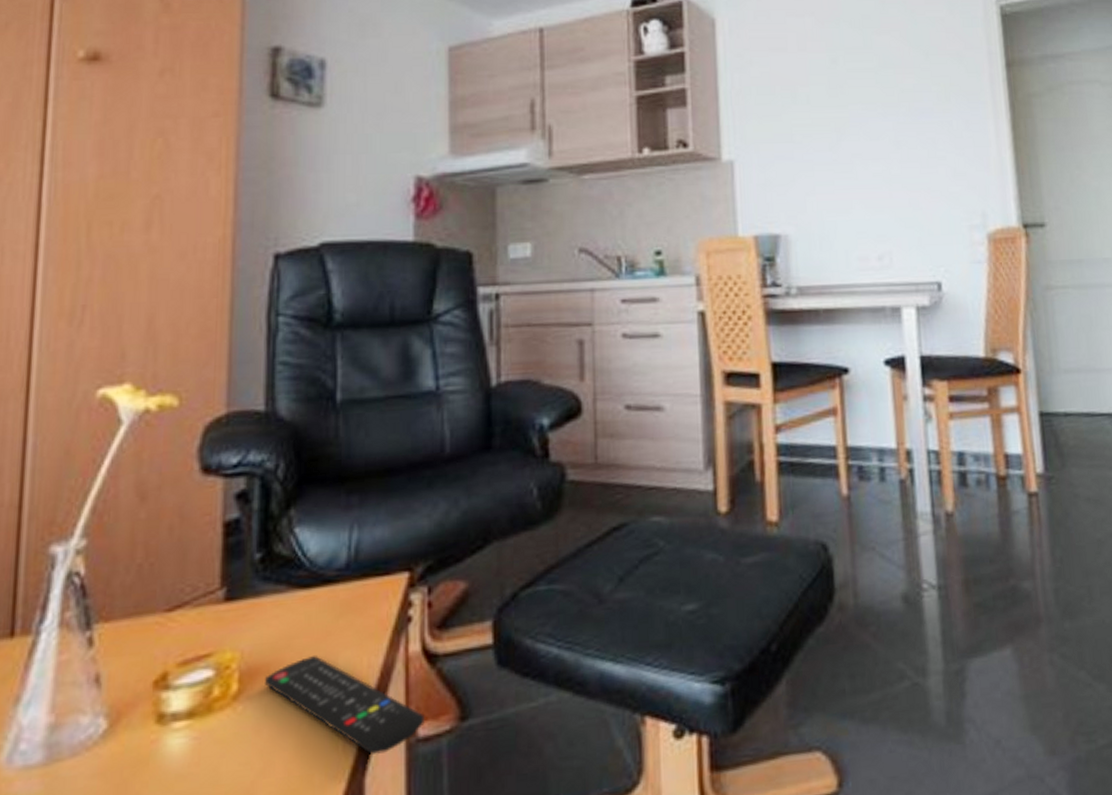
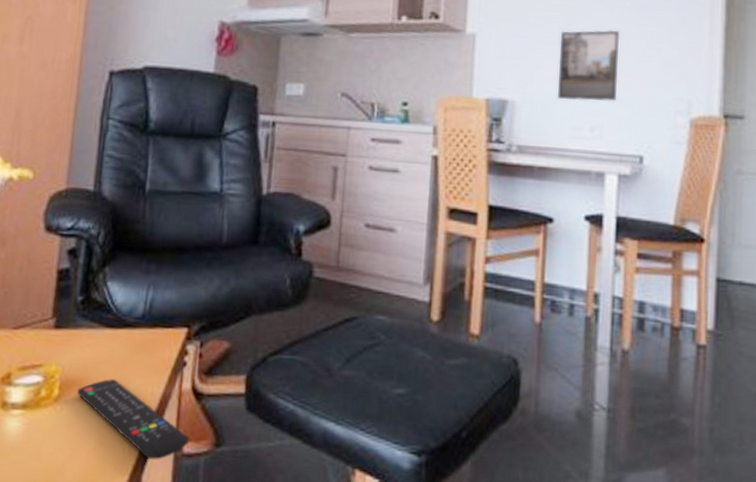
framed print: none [831,140,904,227] -> present [558,30,619,102]

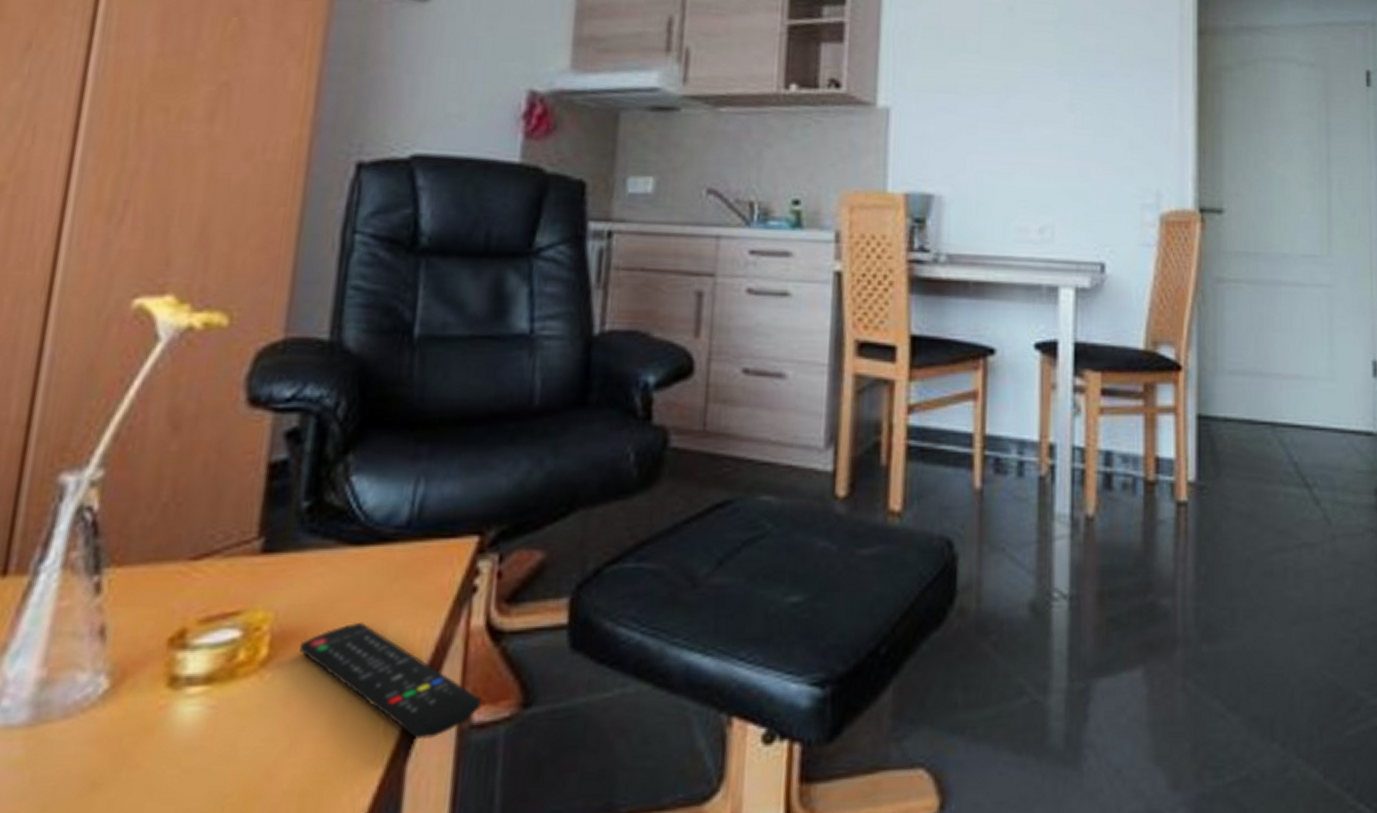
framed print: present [558,30,619,102] -> none [997,102,1072,194]

